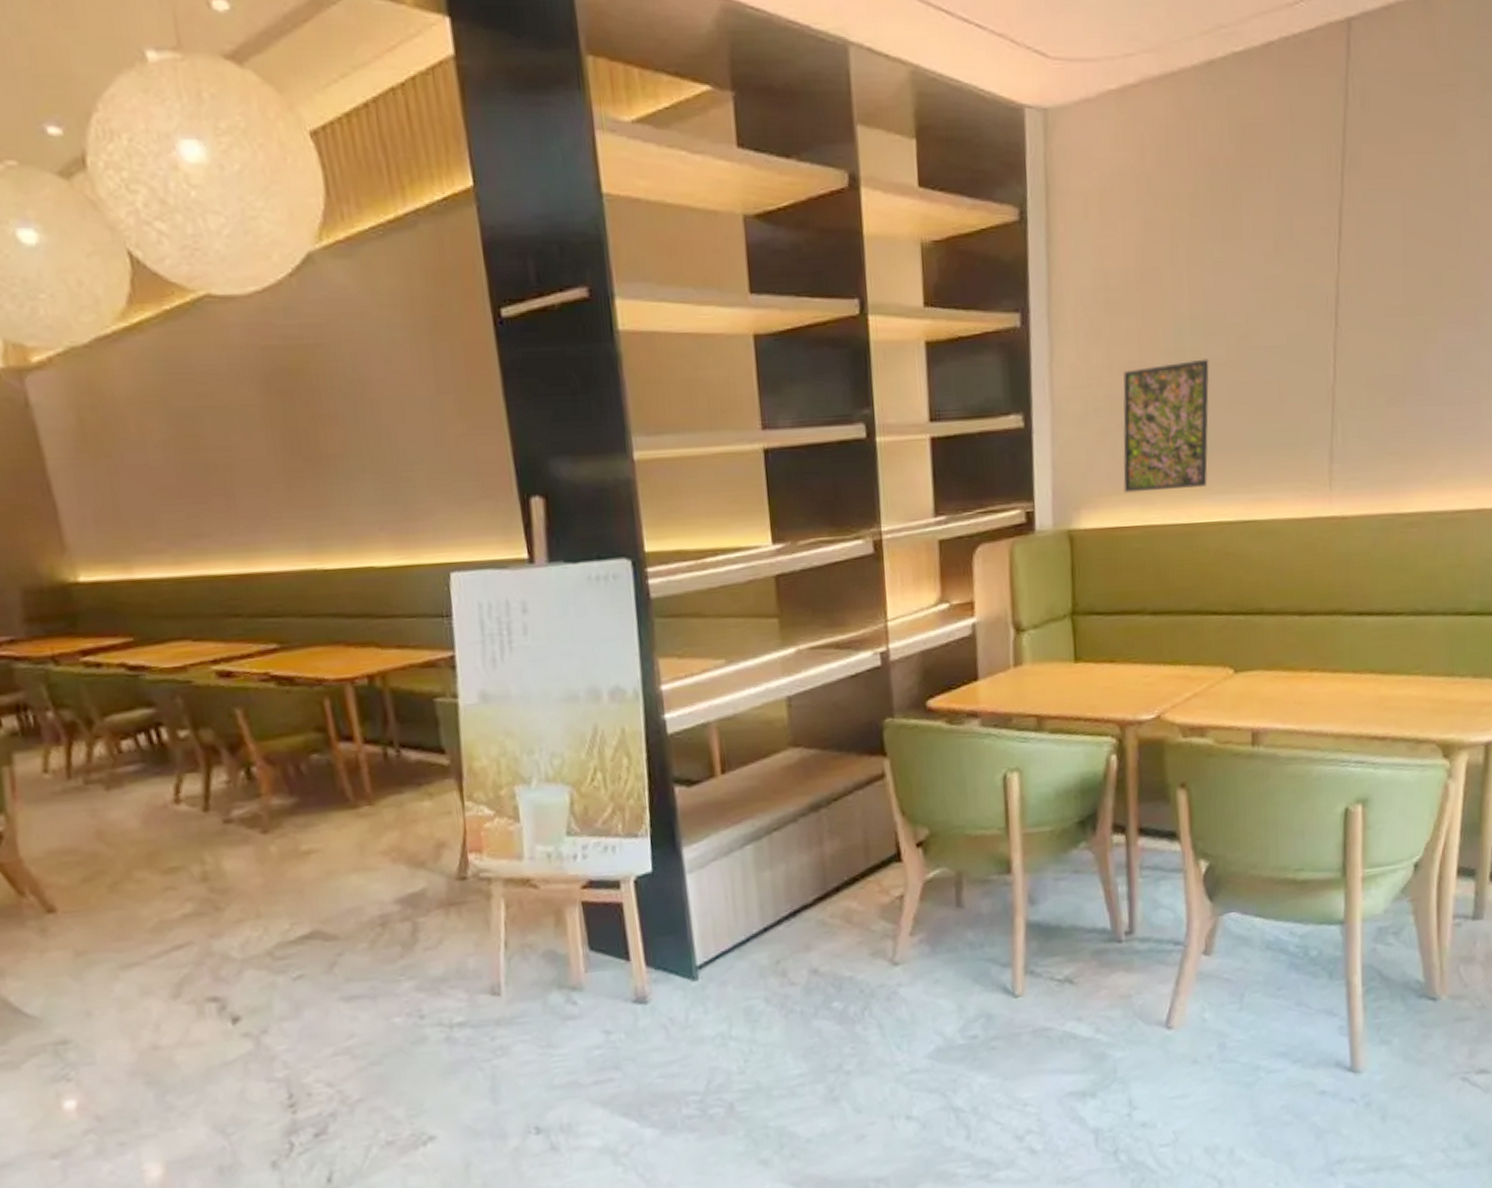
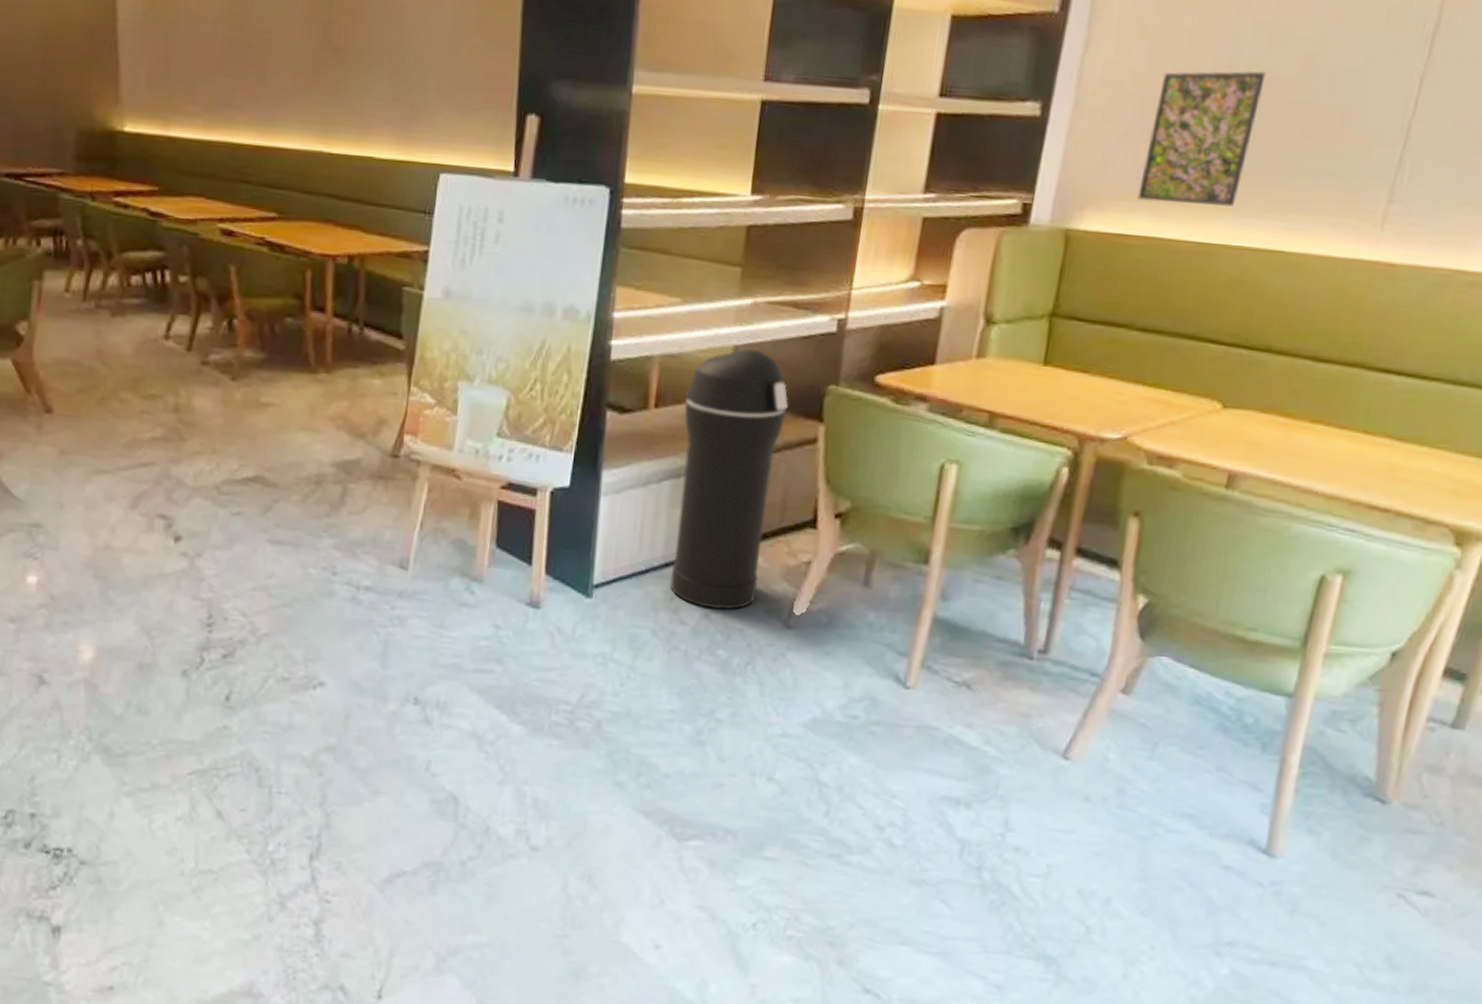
trash can: none [749,696,859,964] -> present [670,348,788,610]

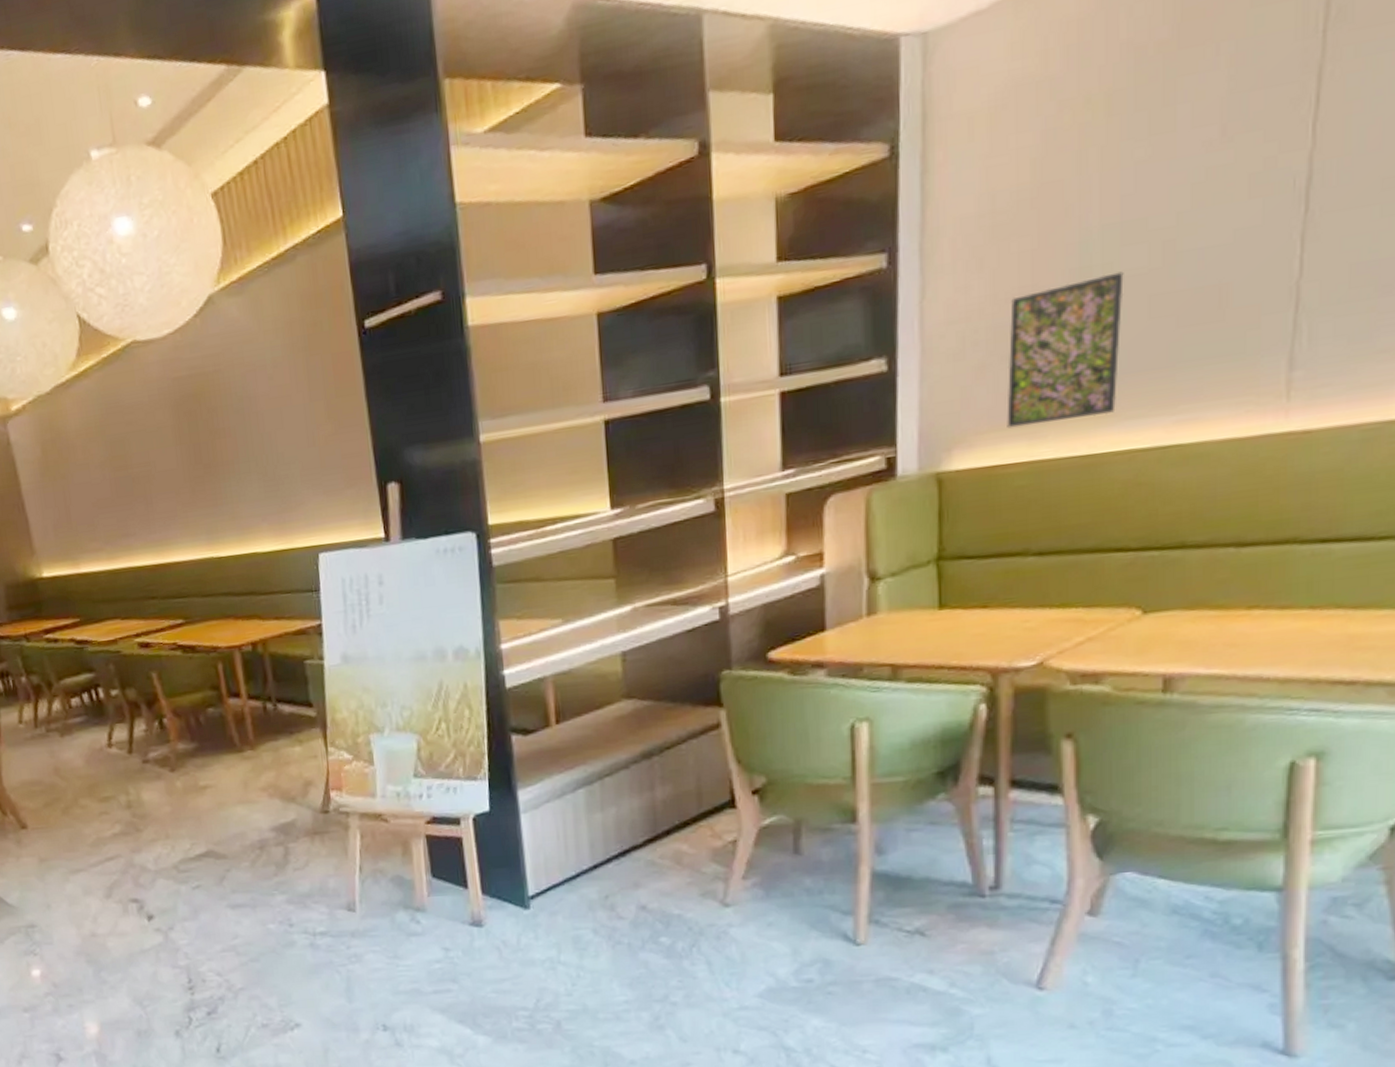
trash can: present [670,348,788,610] -> none [583,651,689,901]

